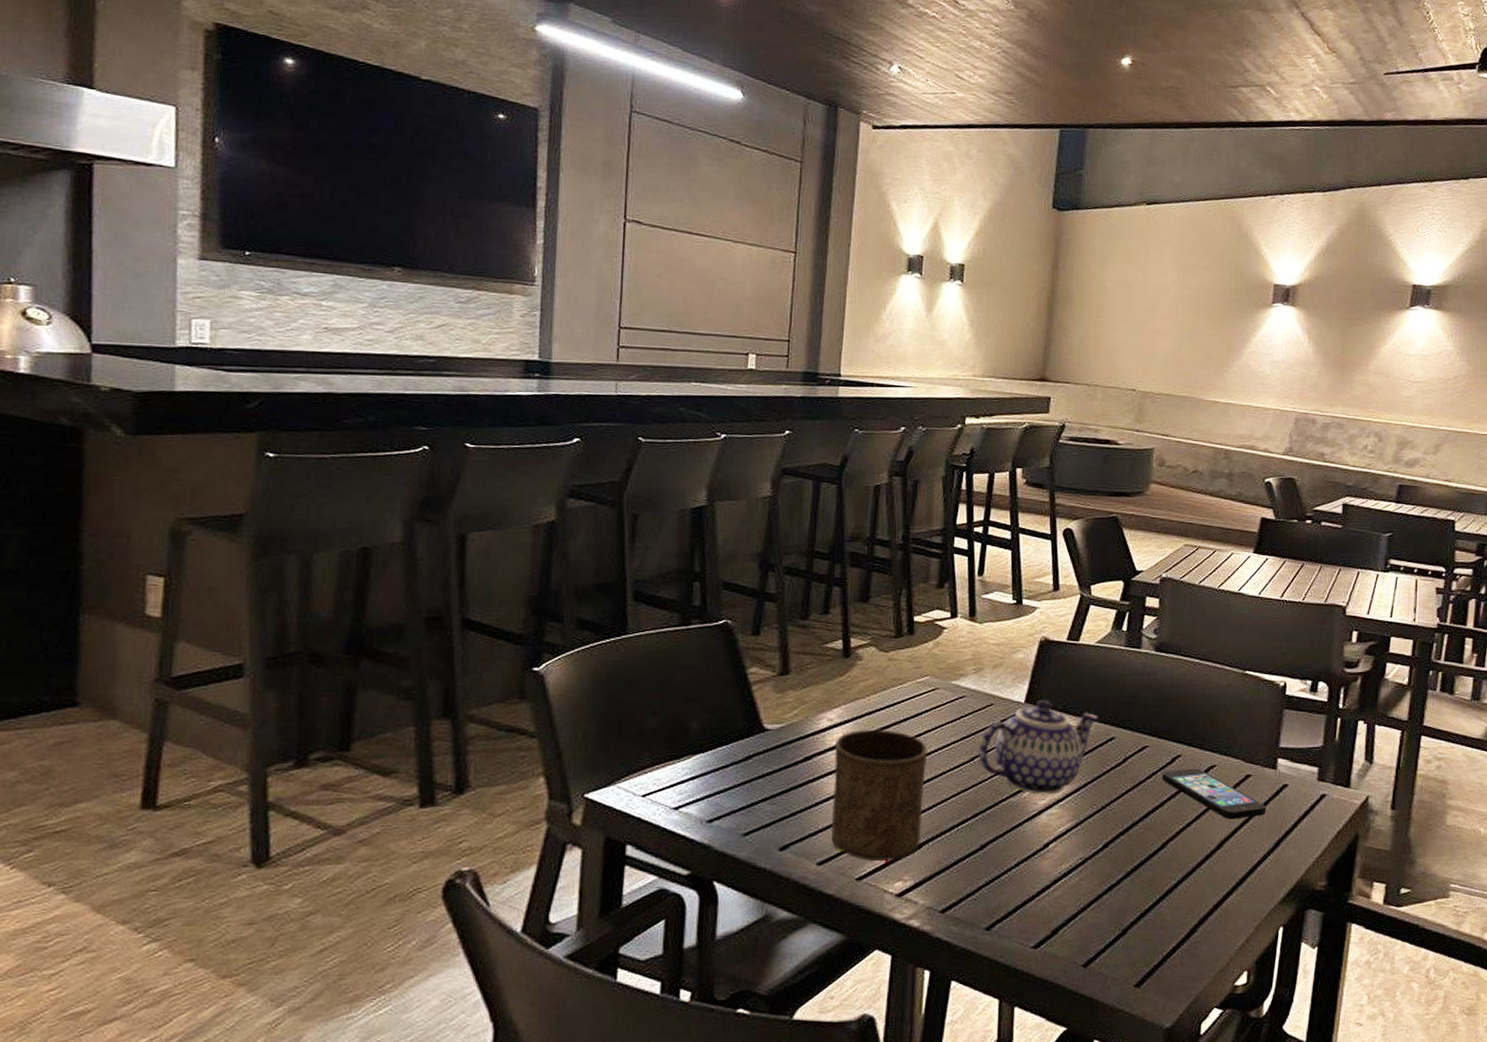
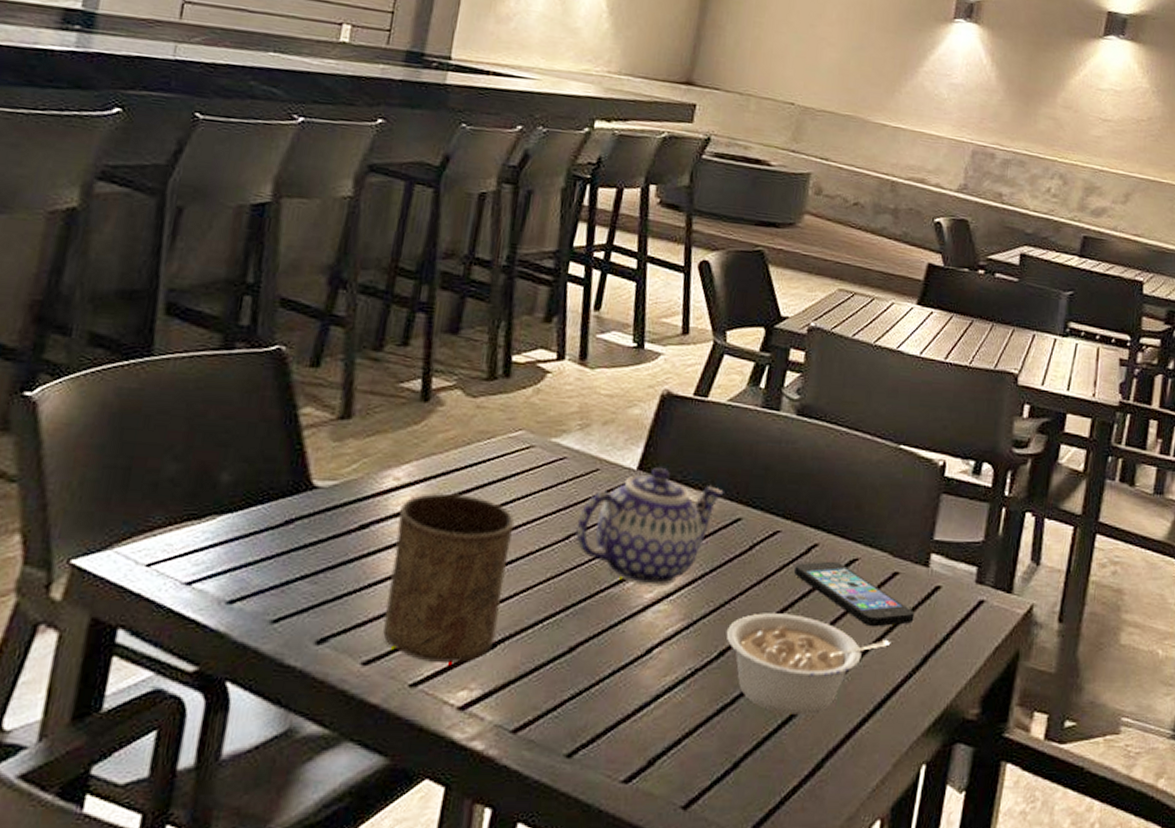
legume: none [1108,812,1248,891] -> present [726,613,891,715]

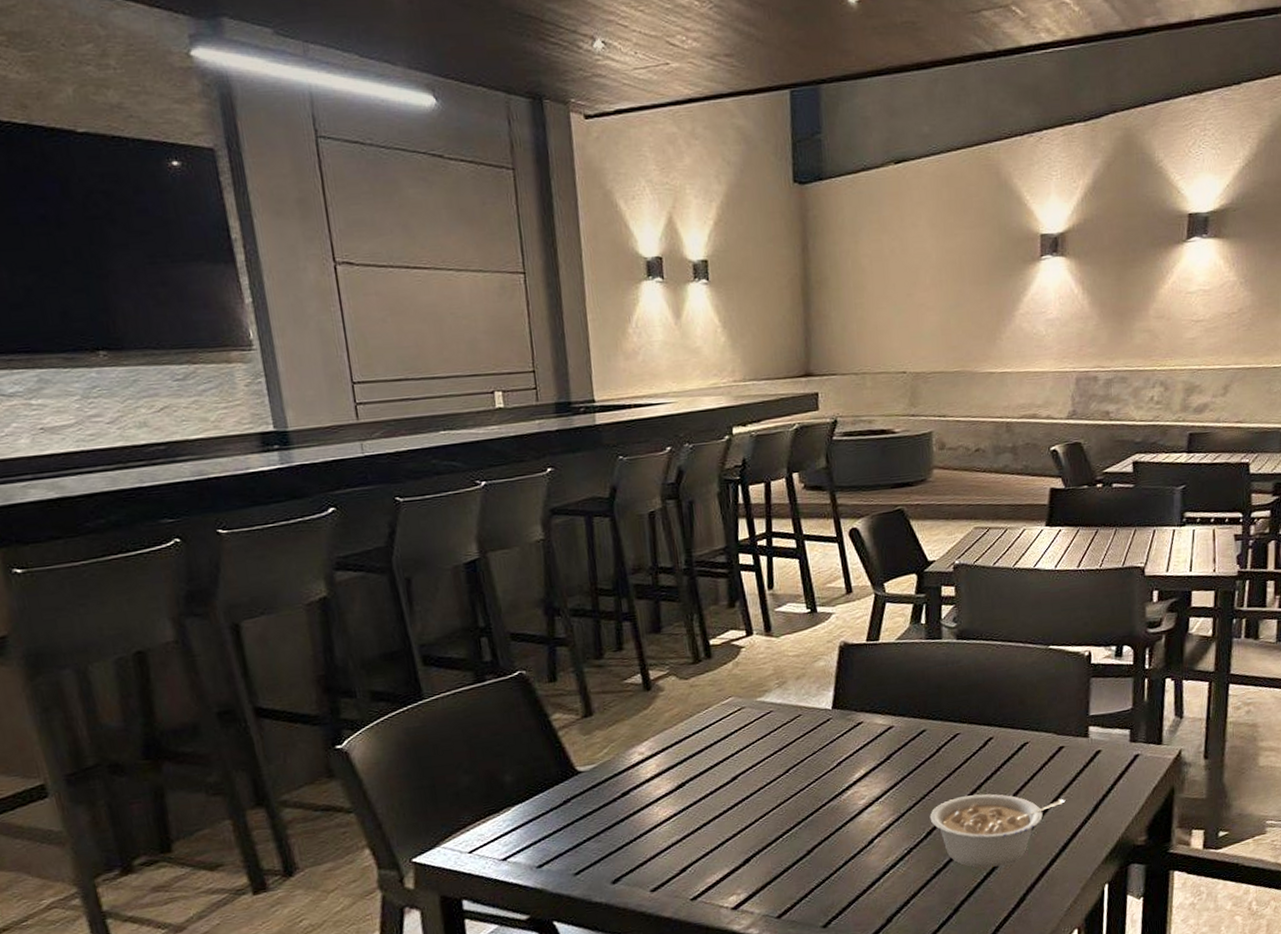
cup: present [383,493,515,664] -> none [650,755,748,881]
teapot: present [576,466,724,587] -> none [792,703,907,796]
smartphone: present [793,561,915,627] -> none [976,747,1082,792]

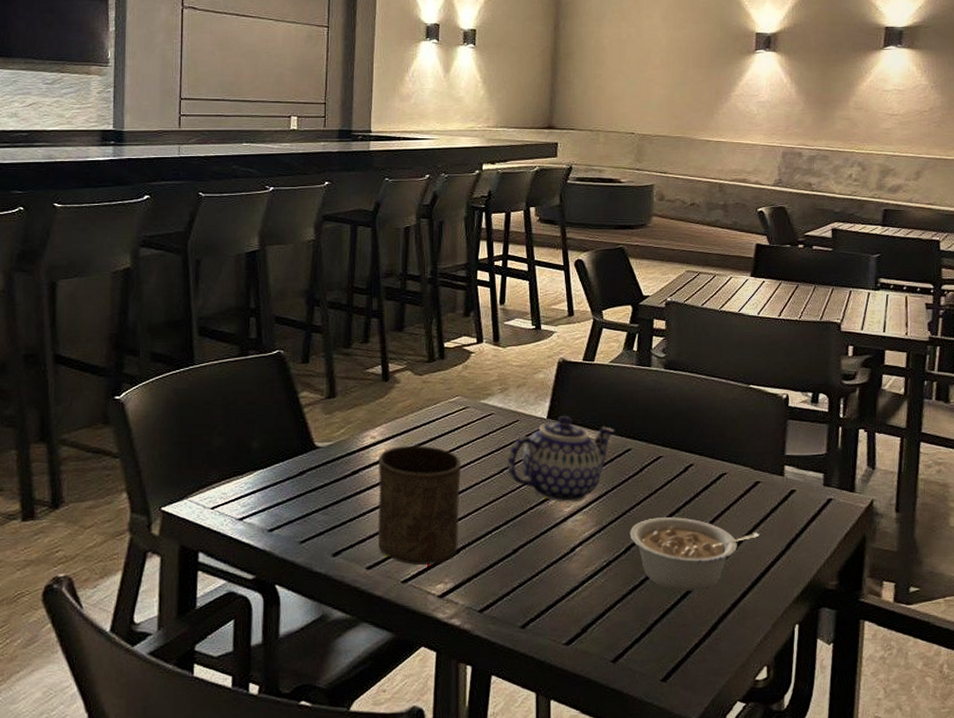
cup: none [650,755,748,881] -> present [377,445,462,566]
teapot: none [792,703,907,796] -> present [507,415,615,503]

